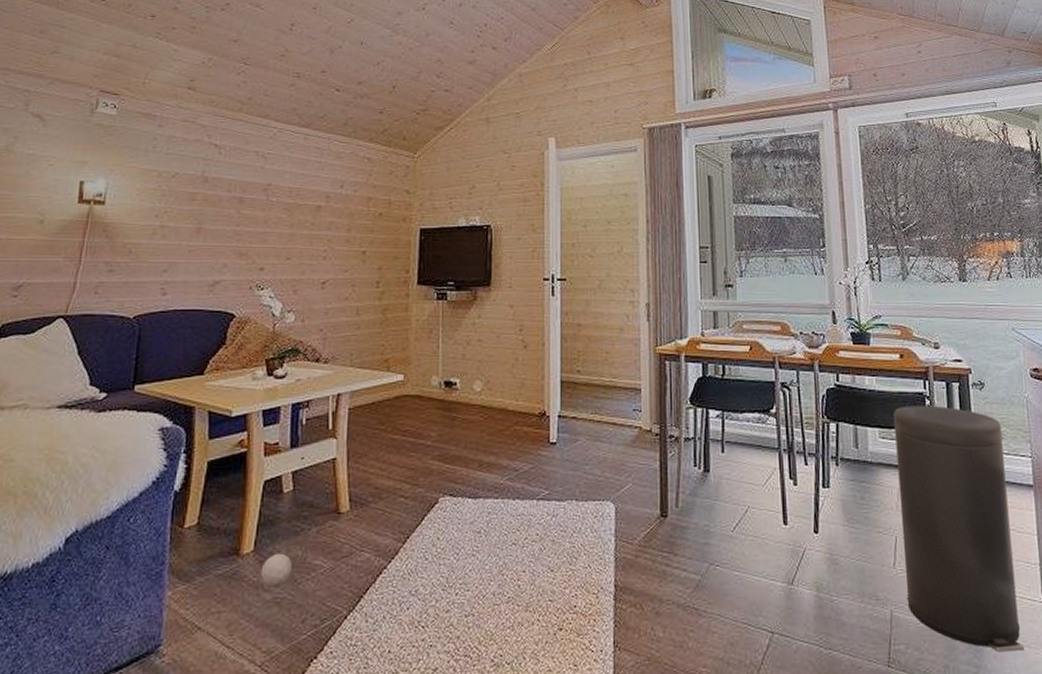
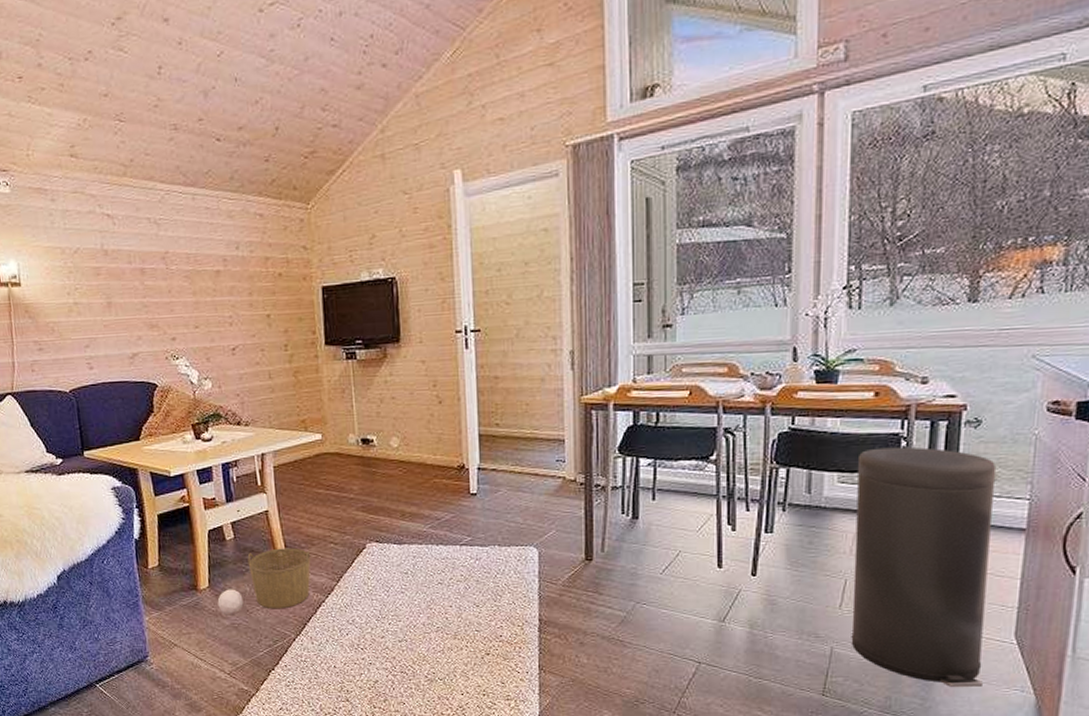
basket: none [304,502,377,579] -> present [247,547,311,609]

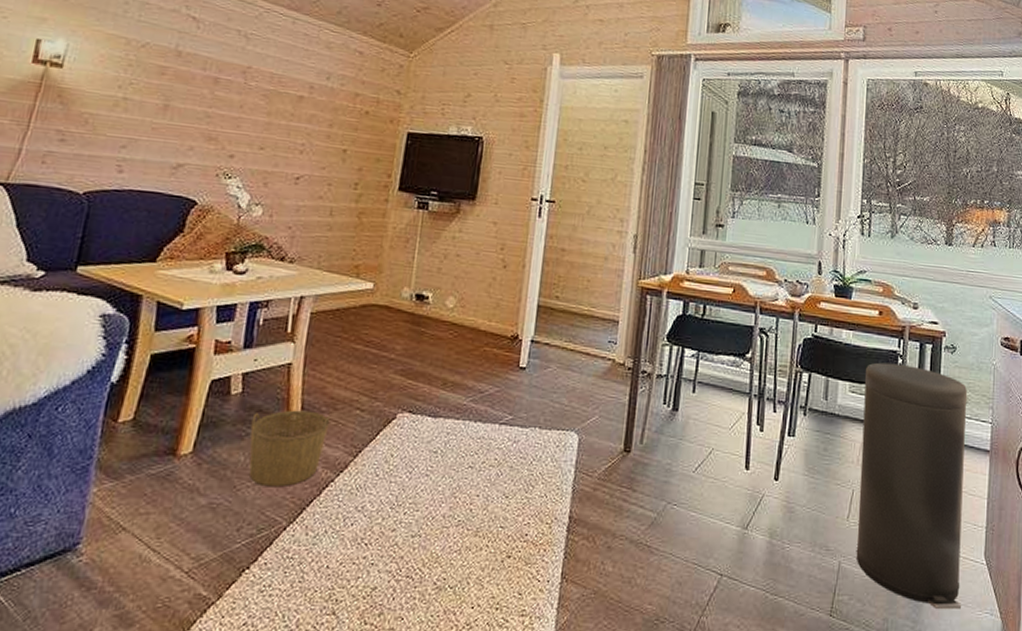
ball: present [217,589,244,616] -> none [197,457,233,492]

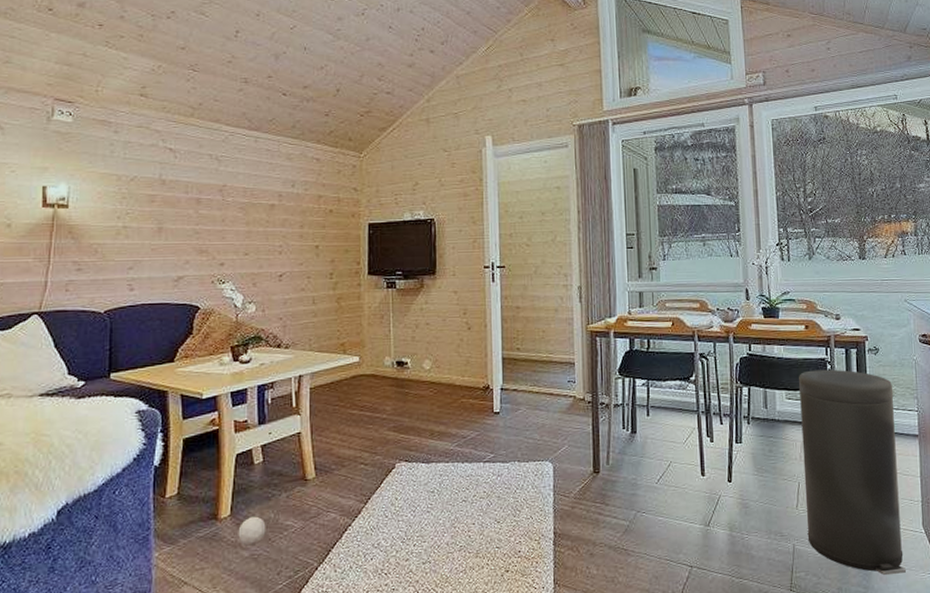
ball: none [197,457,233,492] -> present [238,516,266,546]
basket: present [249,410,331,488] -> none [275,470,340,537]

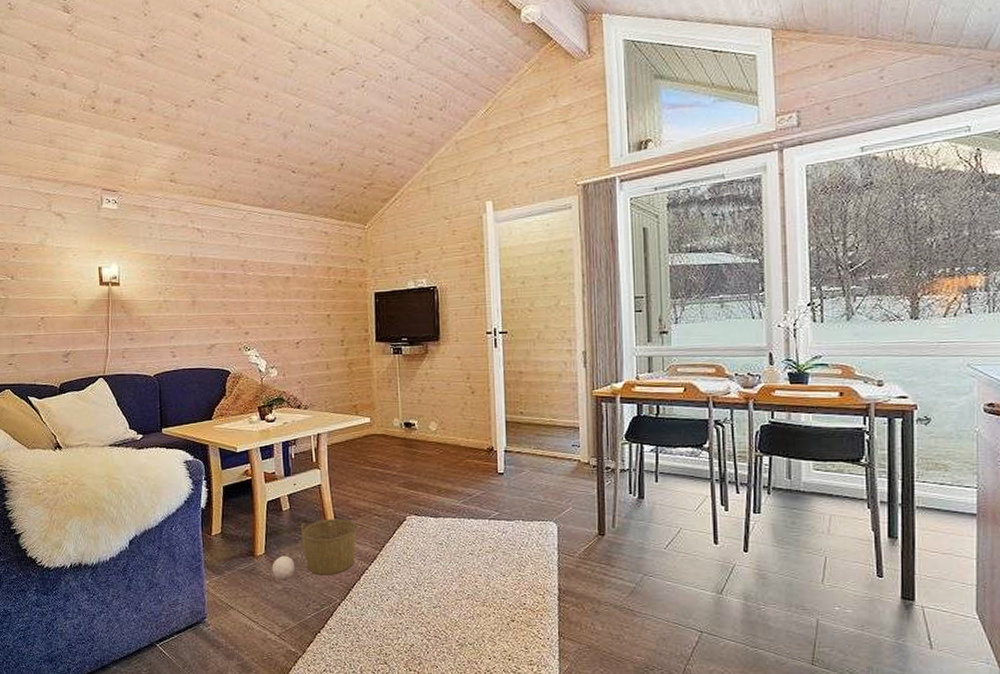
basket: none [275,470,340,537] -> present [301,519,357,575]
pedal bin: present [799,369,906,575] -> none [830,440,952,658]

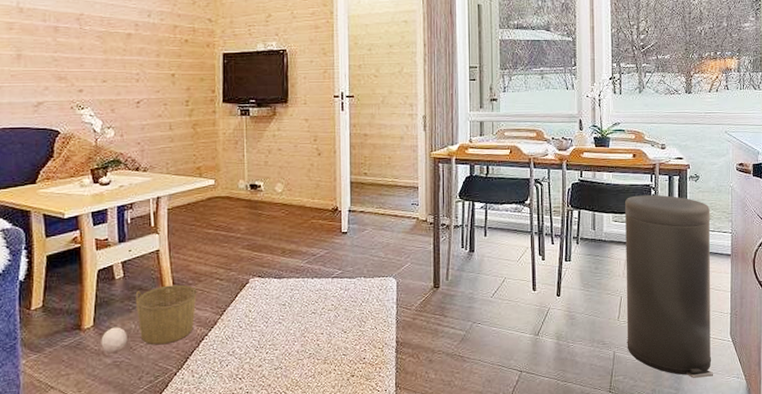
pedal bin: none [830,440,952,658] -> present [625,194,713,378]

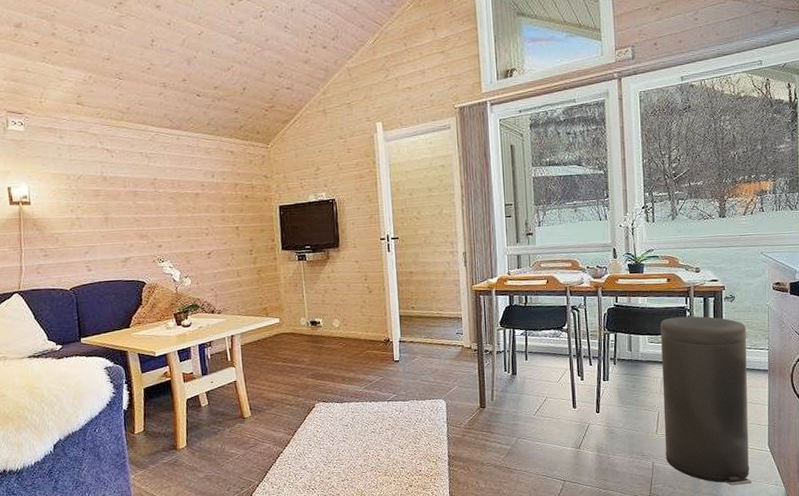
ball: present [101,327,128,354] -> none [193,446,216,469]
basket: present [135,284,197,345] -> none [219,410,271,462]

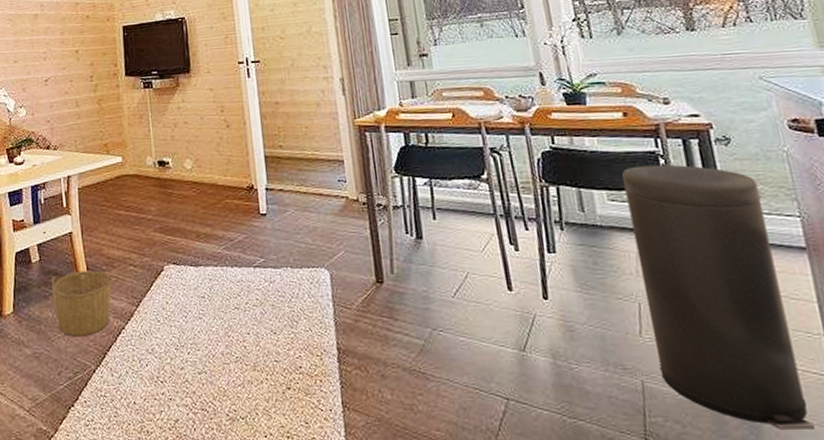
basket: none [219,410,271,462] -> present [51,270,111,337]

